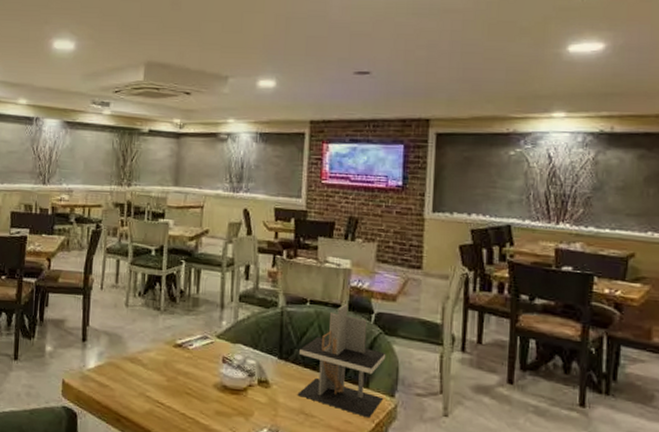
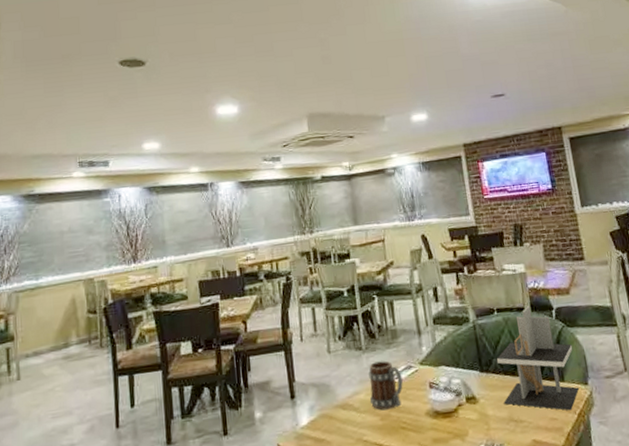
mug: none [160,325,196,373] -> present [368,360,403,411]

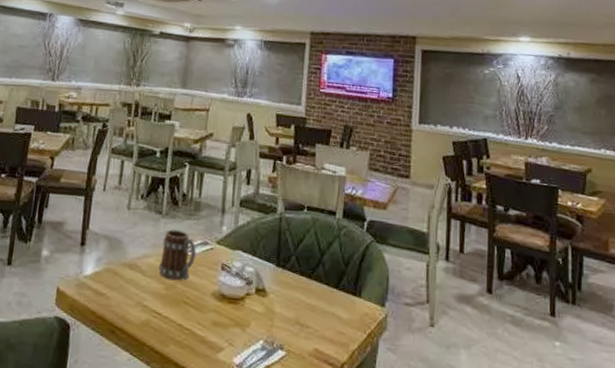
napkin holder: present [496,306,579,411] -> none [293,211,378,329]

